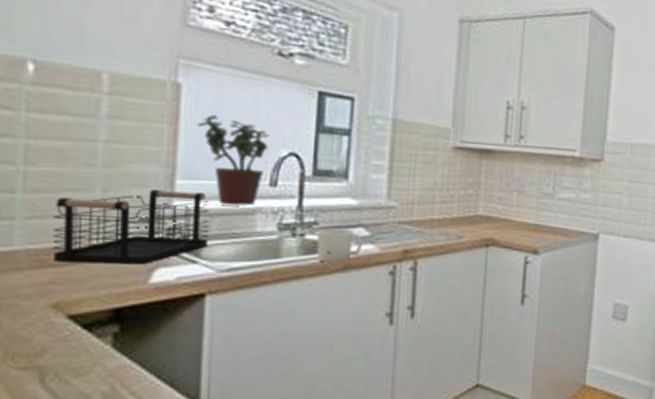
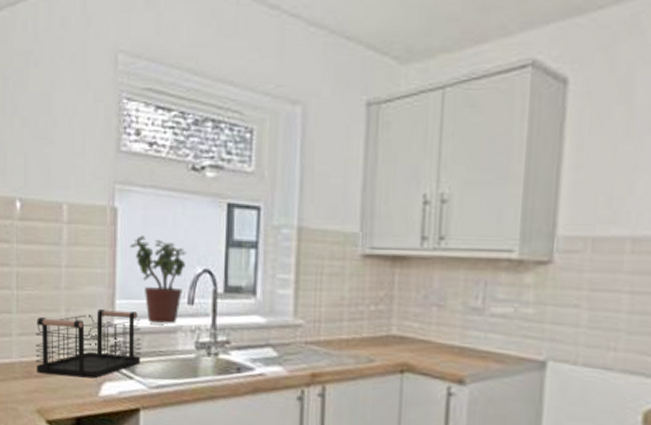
mug: present [316,228,362,263] -> none [229,347,271,385]

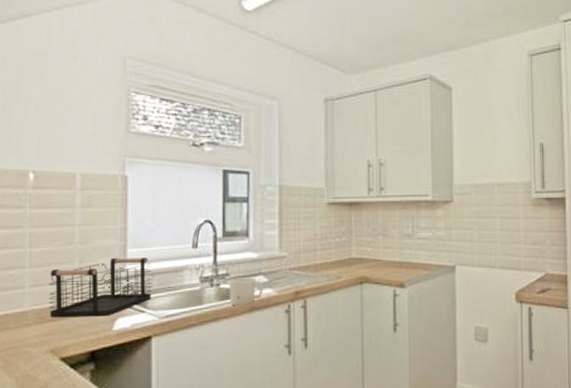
potted plant: present [129,235,187,325] -> none [139,197,191,266]
mug: none [229,347,271,385] -> present [229,277,263,306]

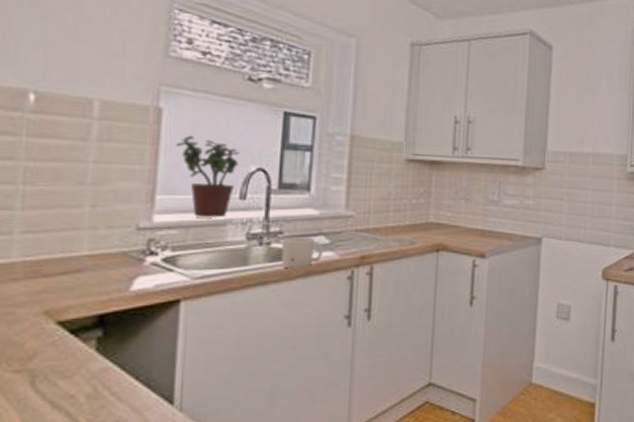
dish rack: present [49,257,152,318] -> none [45,204,186,274]
potted plant: none [139,197,191,266] -> present [175,135,241,218]

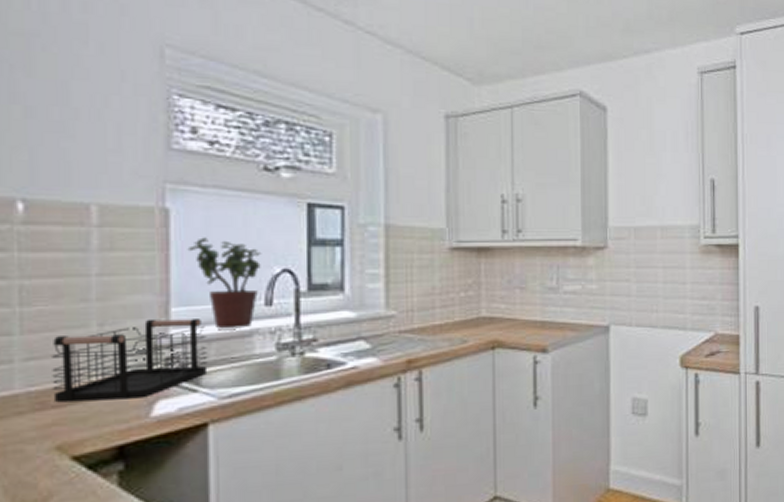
dish rack: none [45,204,186,274] -> present [52,319,208,402]
mug: present [281,237,323,270] -> none [317,343,364,381]

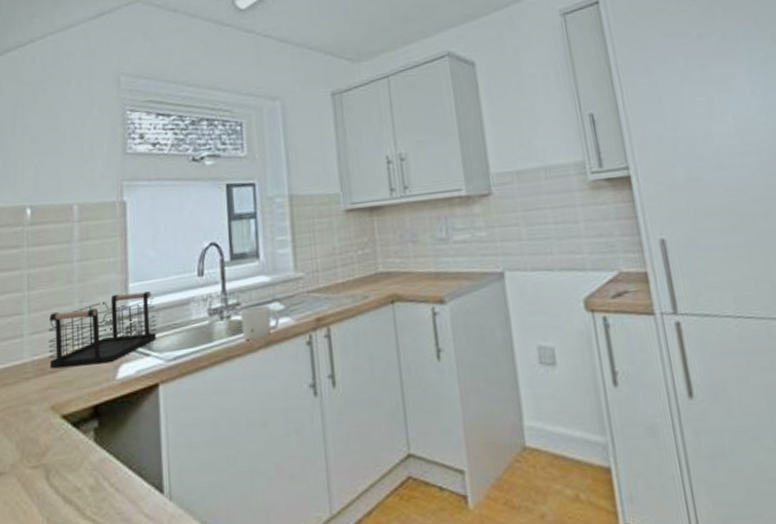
potted plant: present [187,237,262,329] -> none [139,222,194,300]
mug: none [317,343,364,381] -> present [240,305,280,341]

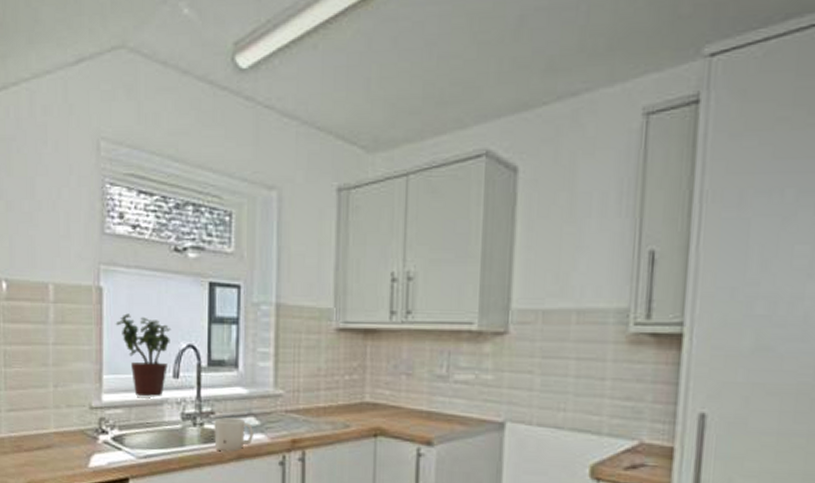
dish rack: present [48,291,157,369] -> none [24,383,129,451]
potted plant: none [139,222,194,300] -> present [115,313,172,397]

